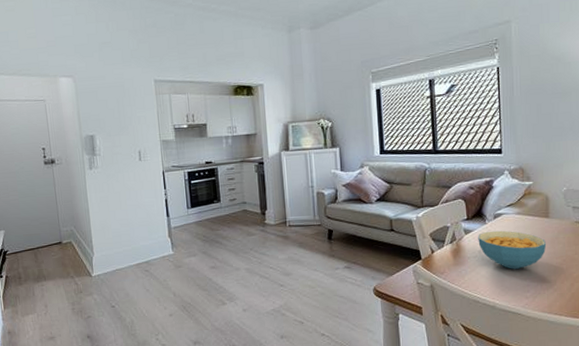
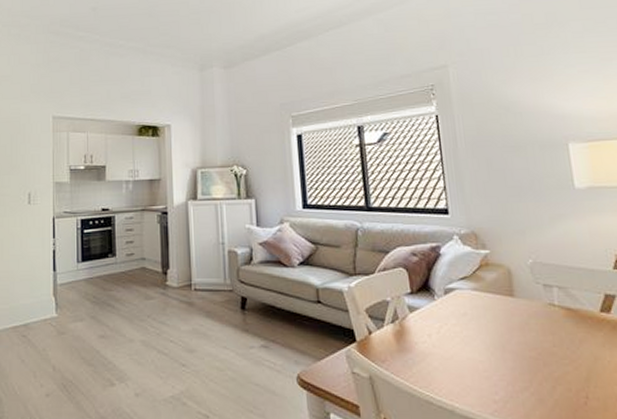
cereal bowl: present [478,230,546,269] -> none [426,310,514,362]

